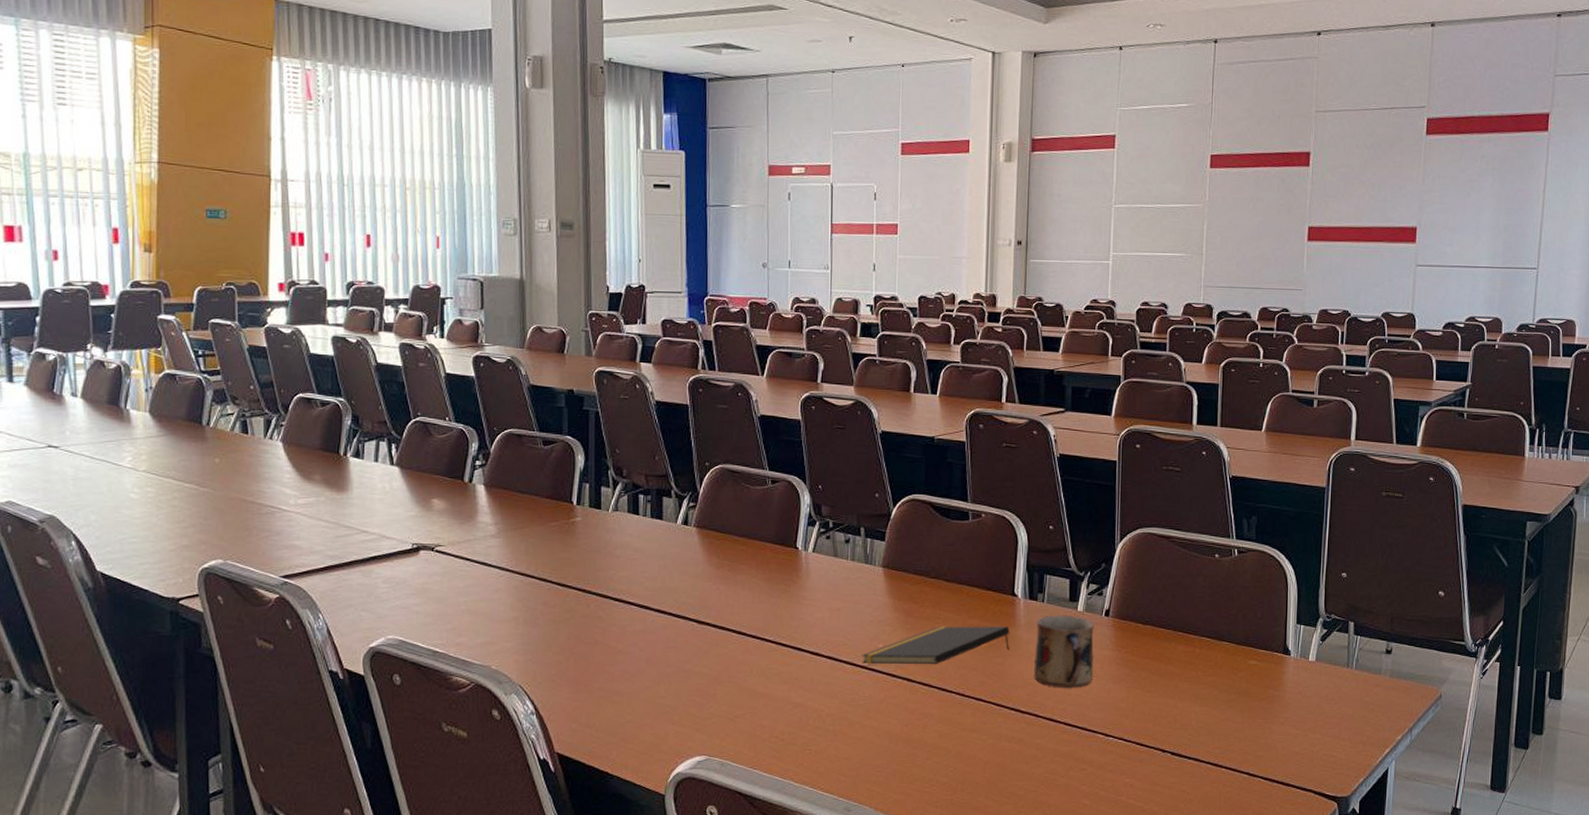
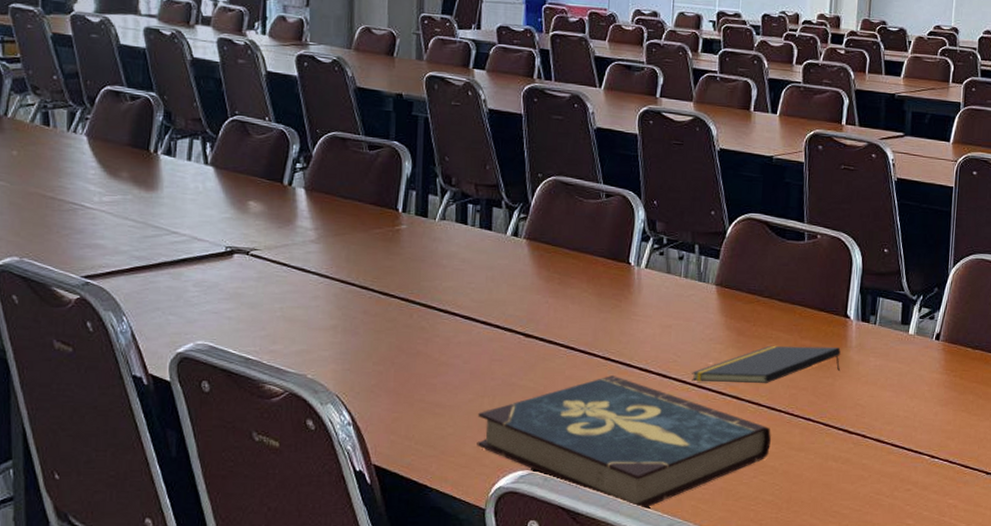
book: none [655,660,944,793] -> present [477,375,772,510]
mug: present [1034,615,1094,687] -> none [863,337,925,409]

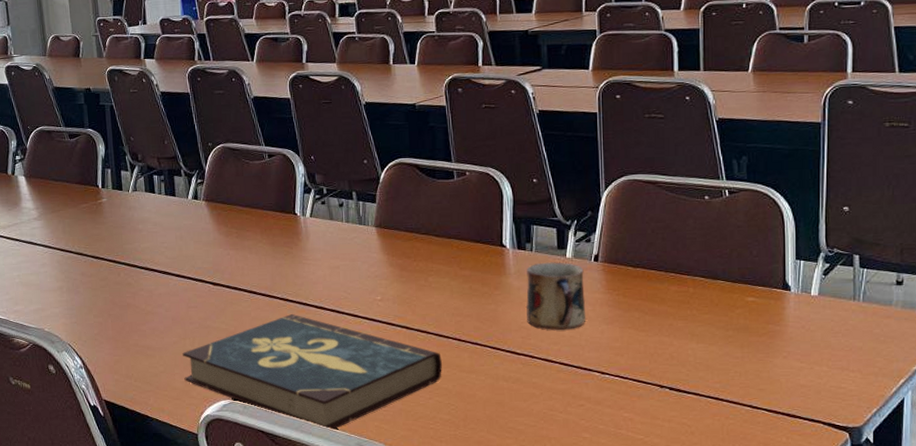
notepad: present [691,345,841,384] -> none [361,275,501,315]
mug: none [863,337,925,409] -> present [526,262,586,330]

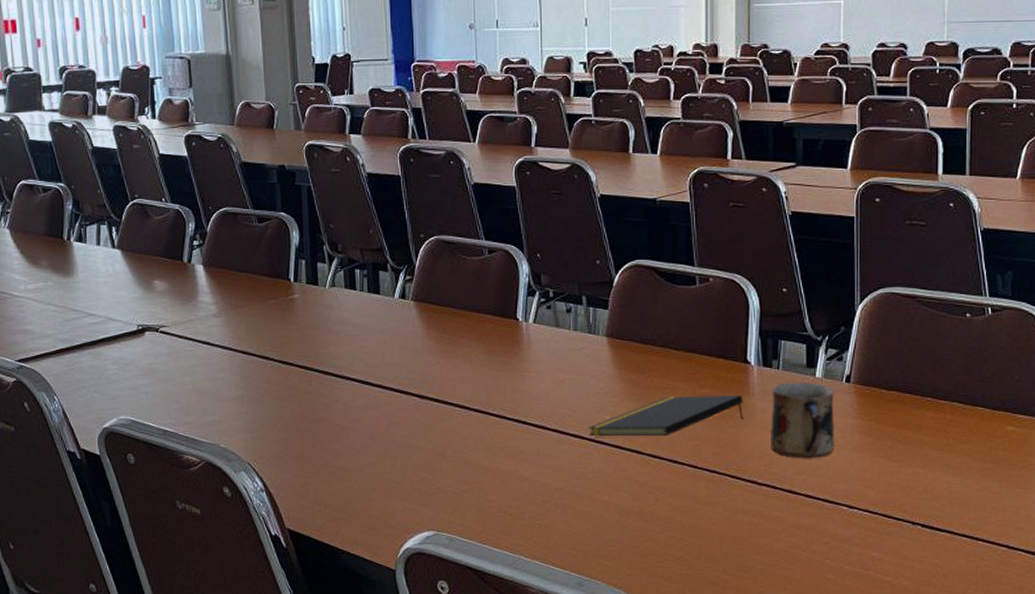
book: present [183,314,443,431] -> none [381,434,676,568]
notepad: none [361,275,501,315] -> present [588,395,743,437]

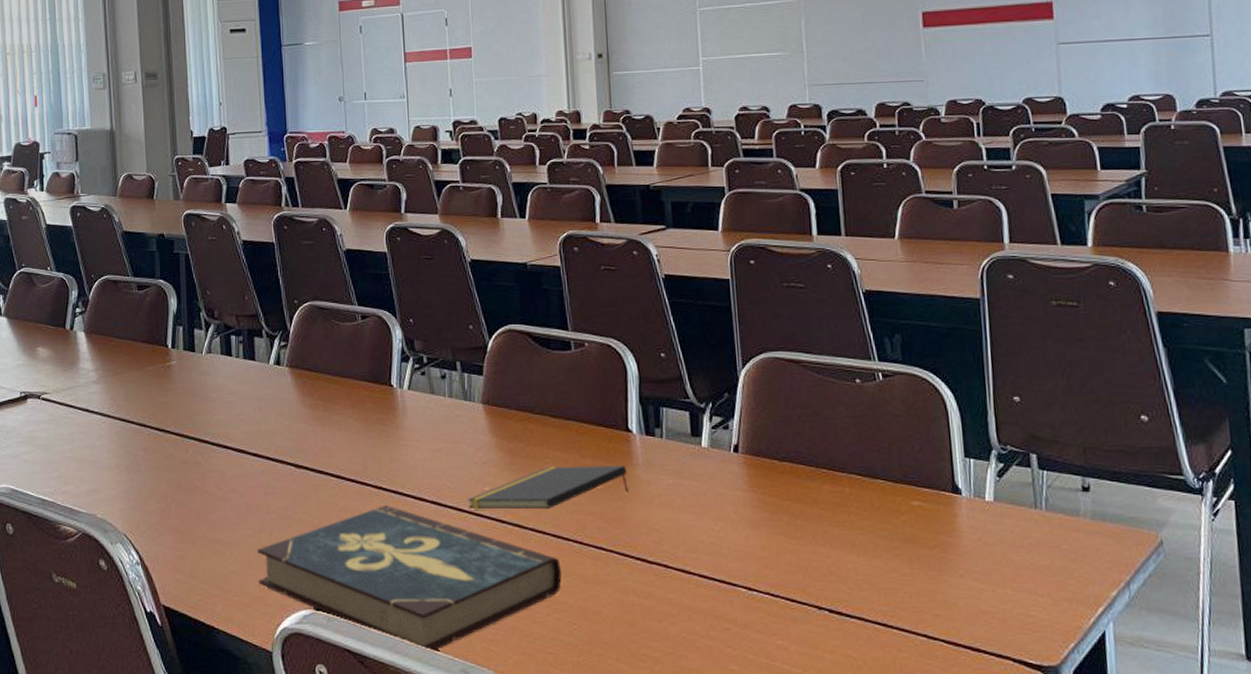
book: none [381,434,676,568] -> present [257,505,562,653]
mug: present [771,382,835,458] -> none [657,452,728,534]

